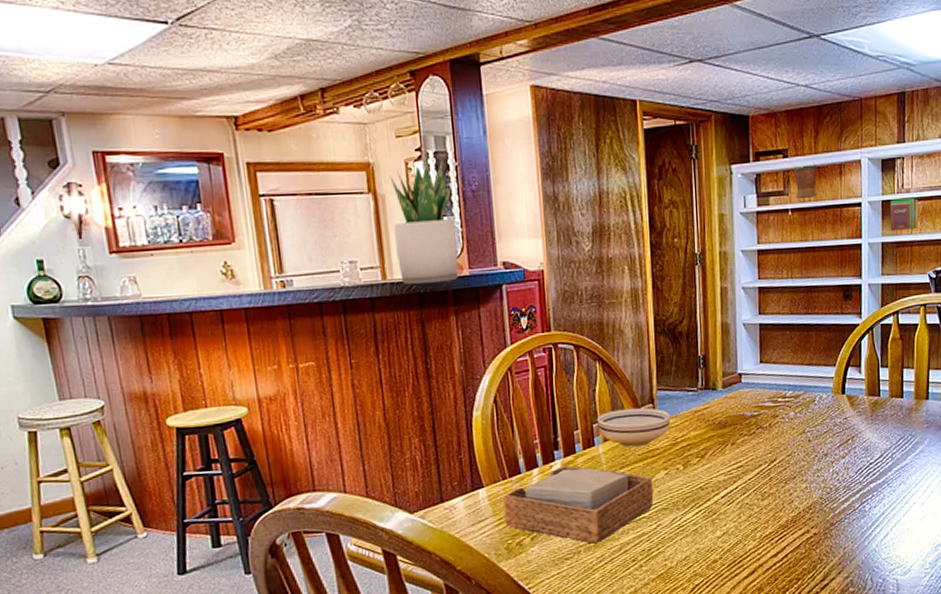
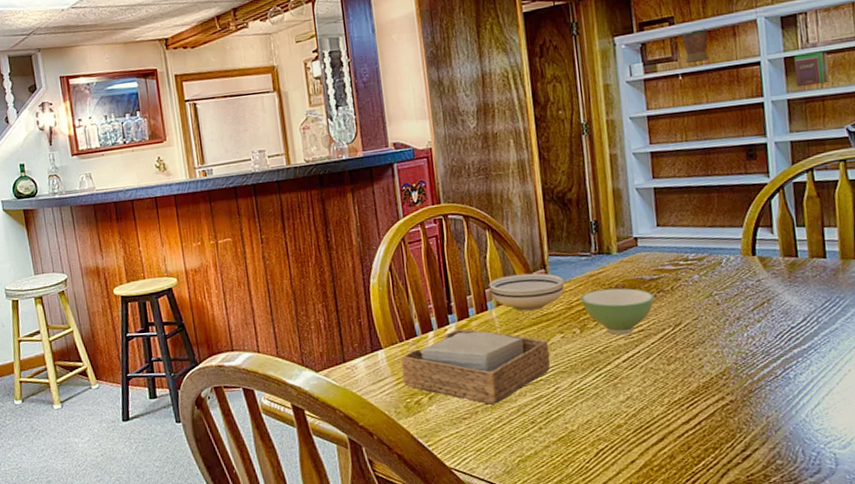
planter: present [389,158,458,286] -> none [291,57,353,169]
bowl: none [685,424,754,471] -> present [580,288,655,335]

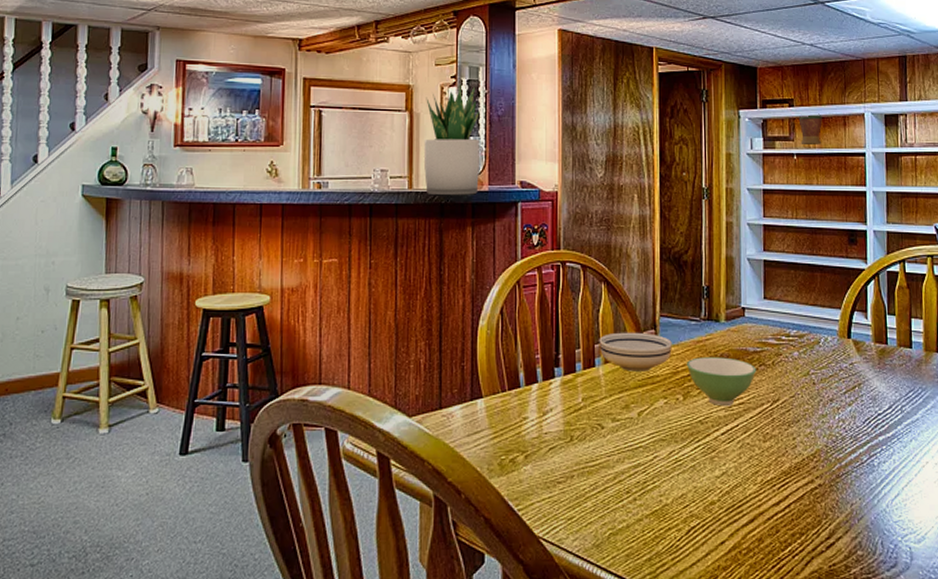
planter: none [291,57,353,169] -> present [423,84,481,196]
napkin holder: present [401,328,551,405] -> none [500,383,652,469]
books: present [794,52,830,86] -> none [894,152,923,181]

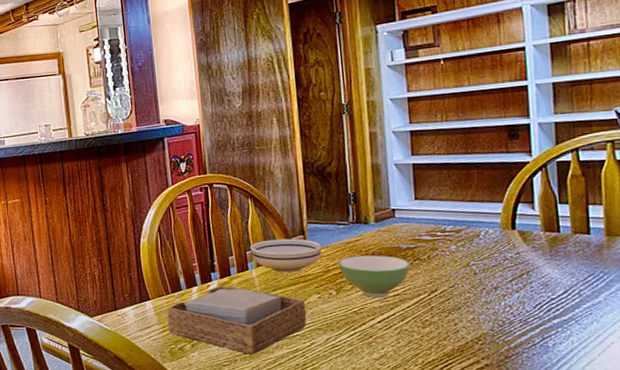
planter: present [423,84,481,196] -> none [75,44,128,141]
napkin holder: none [500,383,652,469] -> present [166,285,307,355]
decorative vase: present [798,113,822,145] -> none [443,15,473,50]

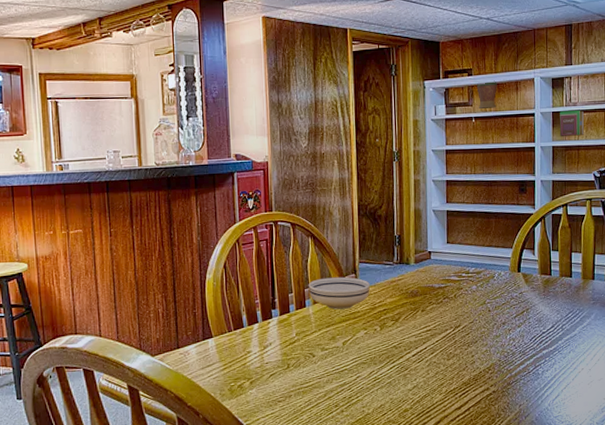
napkin holder: present [166,285,307,355] -> none [228,322,355,390]
bowl: present [337,255,411,298] -> none [382,293,442,333]
decorative vase: none [443,15,473,50] -> present [476,80,497,110]
books: none [561,37,599,70] -> present [559,110,584,136]

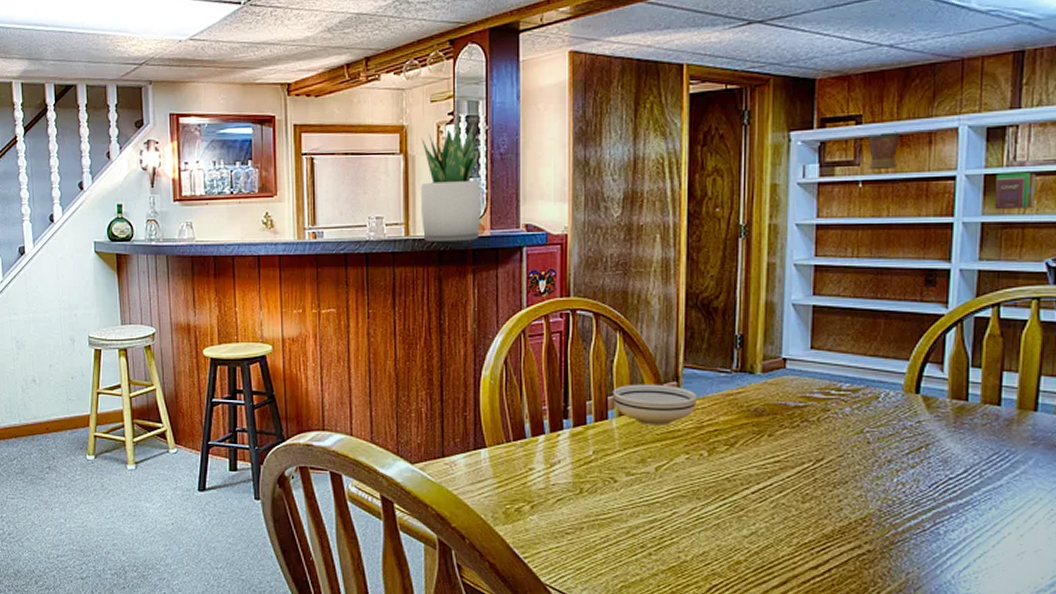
planter: none [148,71,200,171] -> present [420,121,482,243]

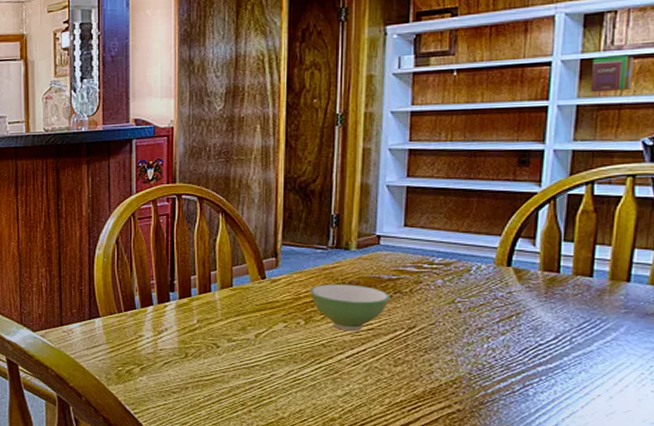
planter: present [420,121,482,243] -> none [39,29,94,138]
bowl: present [612,384,697,425] -> none [215,260,294,297]
bowl: none [712,411,798,463] -> present [309,284,391,331]
decorative vase: present [867,130,900,170] -> none [462,21,495,59]

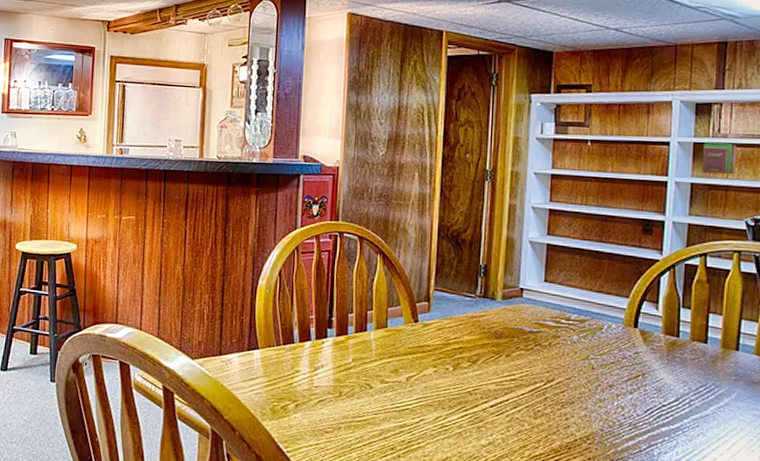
bowl: present [309,284,391,331] -> none [458,332,532,380]

